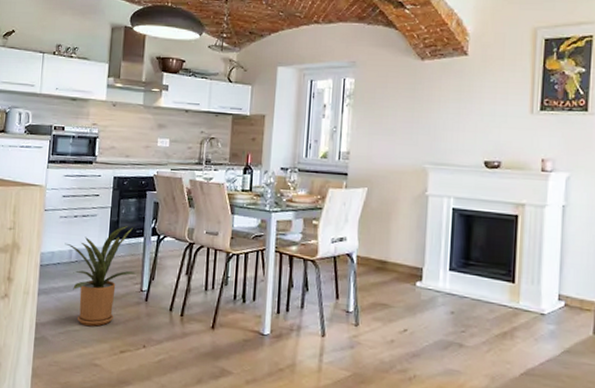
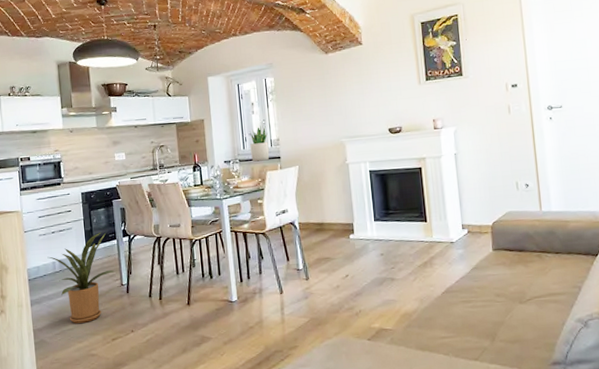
planter: none [313,133,337,176] -> present [250,125,270,162]

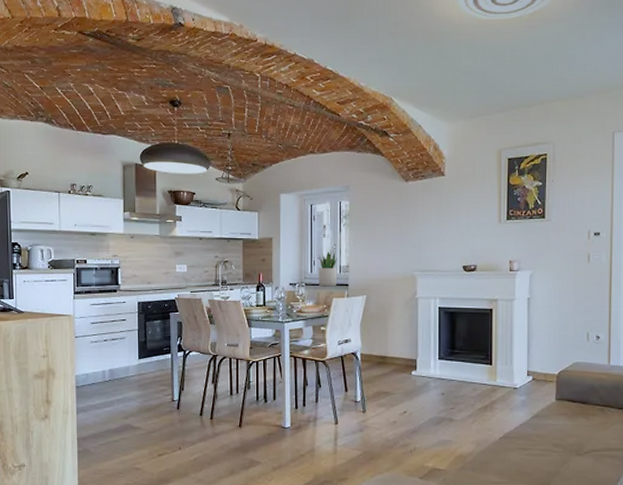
house plant: present [47,232,116,323] -> none [97,344,167,436]

